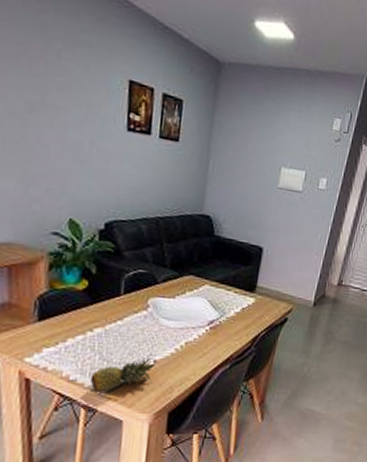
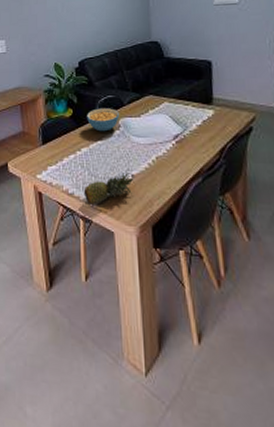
cereal bowl: none [107,283,150,311] -> present [87,108,119,132]

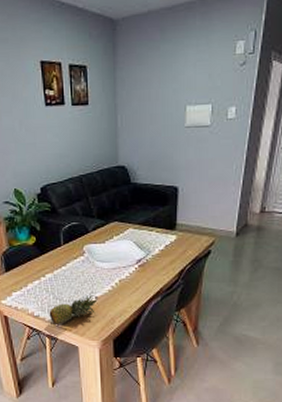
cereal bowl: present [87,108,119,132] -> none [51,235,84,258]

